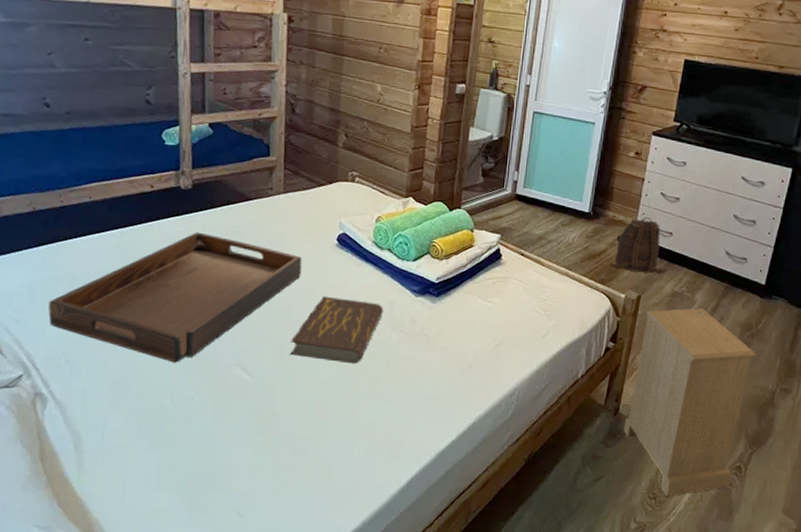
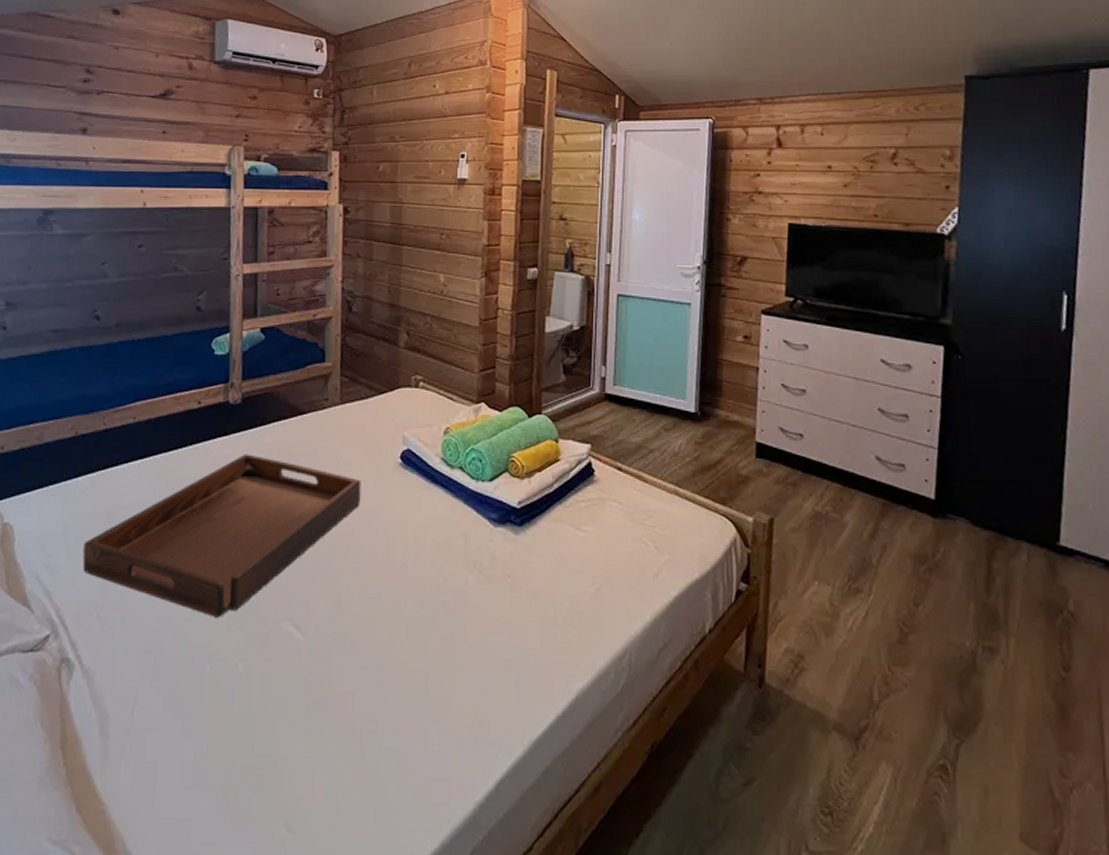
book: present [290,296,384,364] -> none [349,528,458,617]
backpack: present [610,217,667,274] -> none [729,416,803,488]
nightstand: present [623,308,756,497] -> none [774,534,940,812]

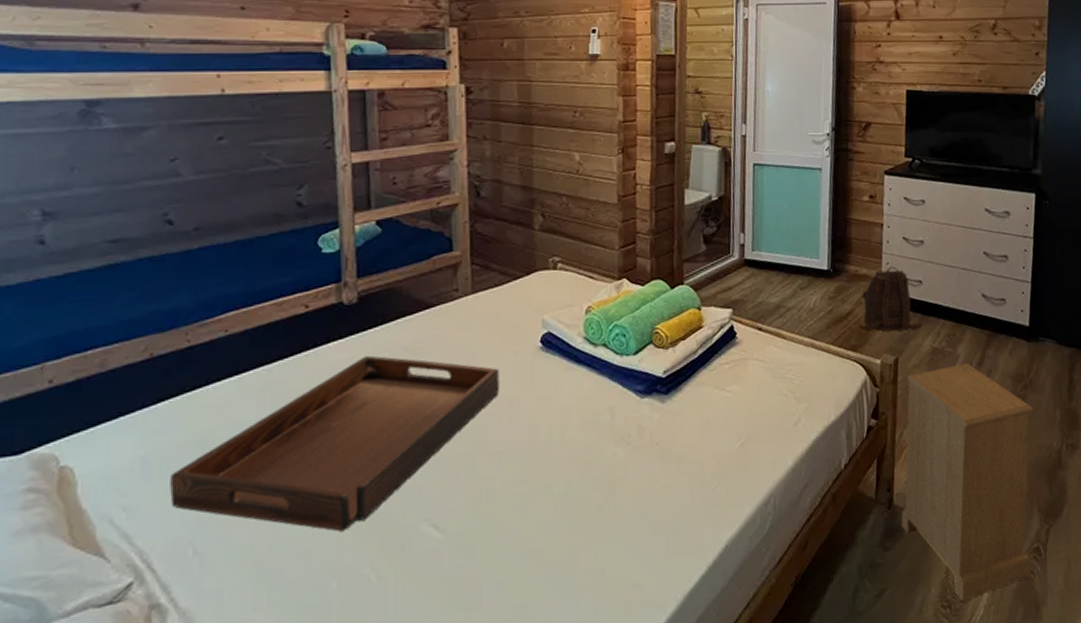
backpack: none [729,416,803,488] -> present [859,267,922,332]
nightstand: none [774,534,940,812] -> present [901,363,1034,602]

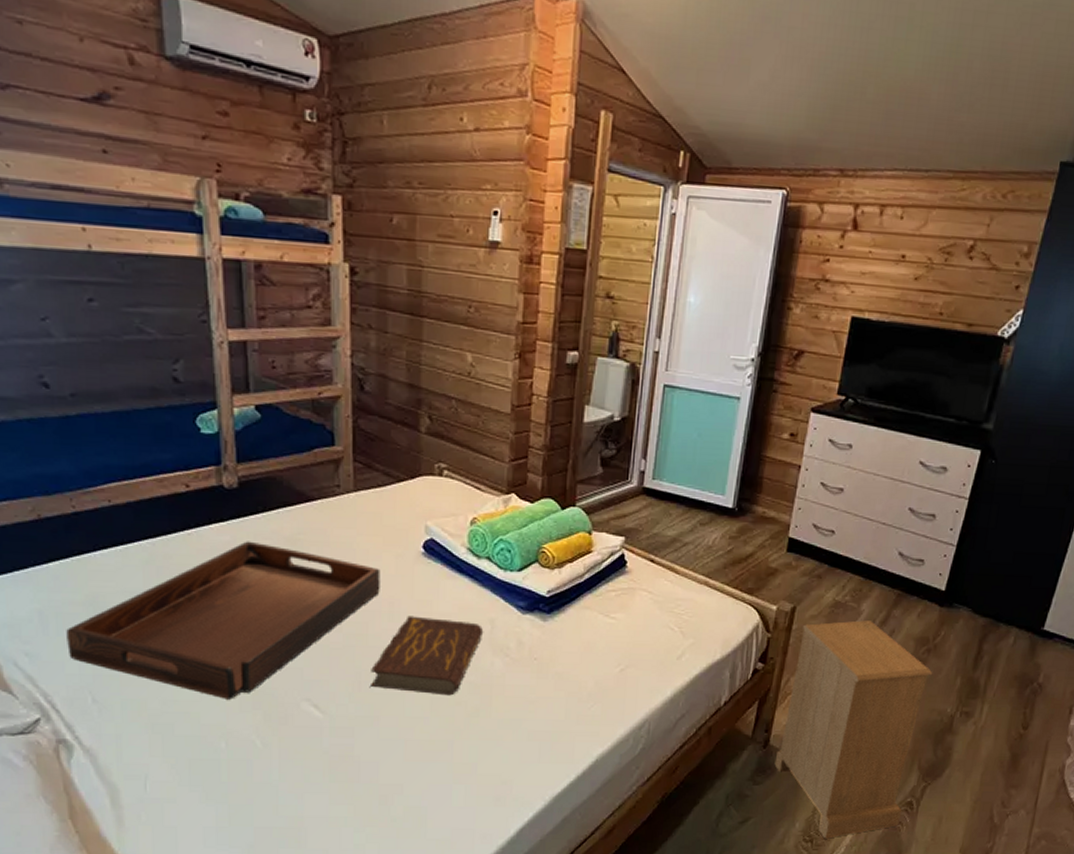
book: none [492,413,604,497] -> present [371,616,484,696]
backpack: present [859,267,922,332] -> none [759,513,828,580]

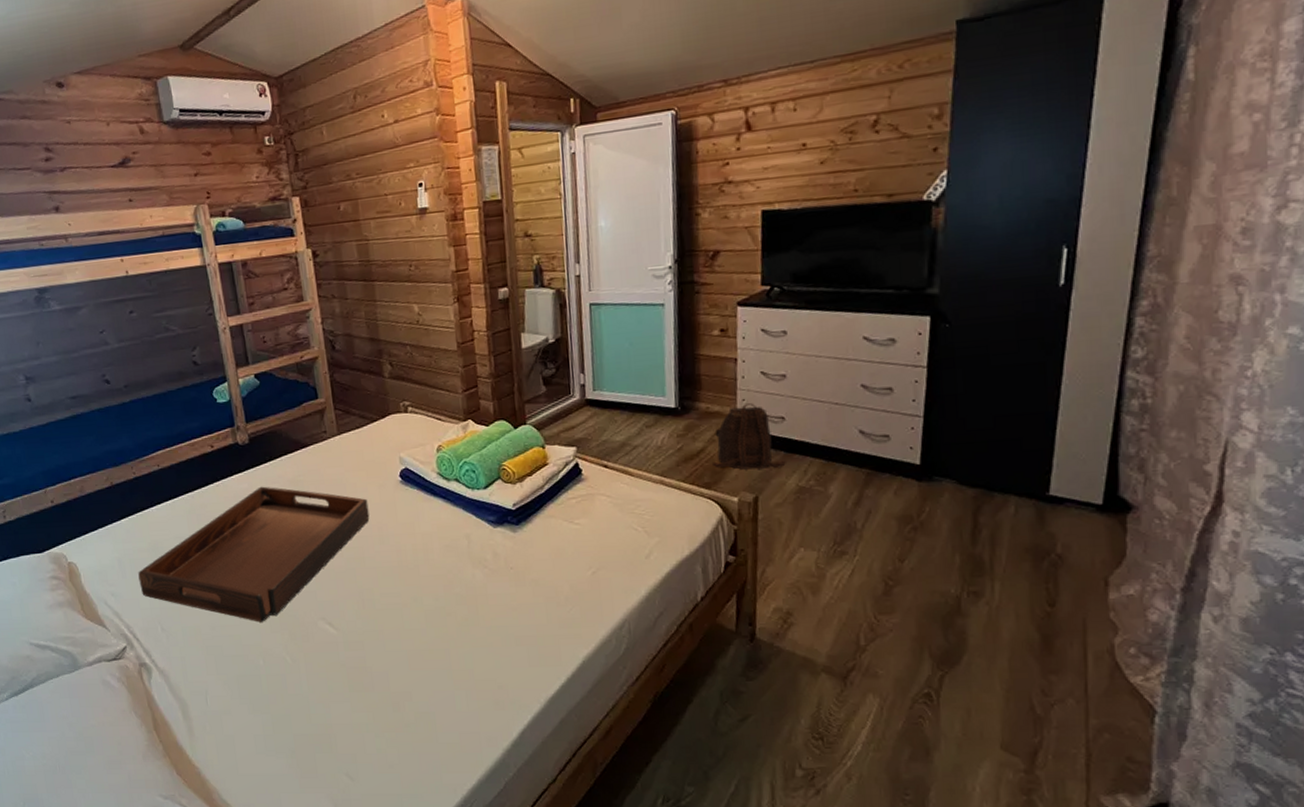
book: present [371,616,484,696] -> none [371,537,462,608]
backpack: none [759,513,828,580] -> present [712,403,786,470]
nightstand: present [774,620,933,839] -> none [765,503,925,736]

